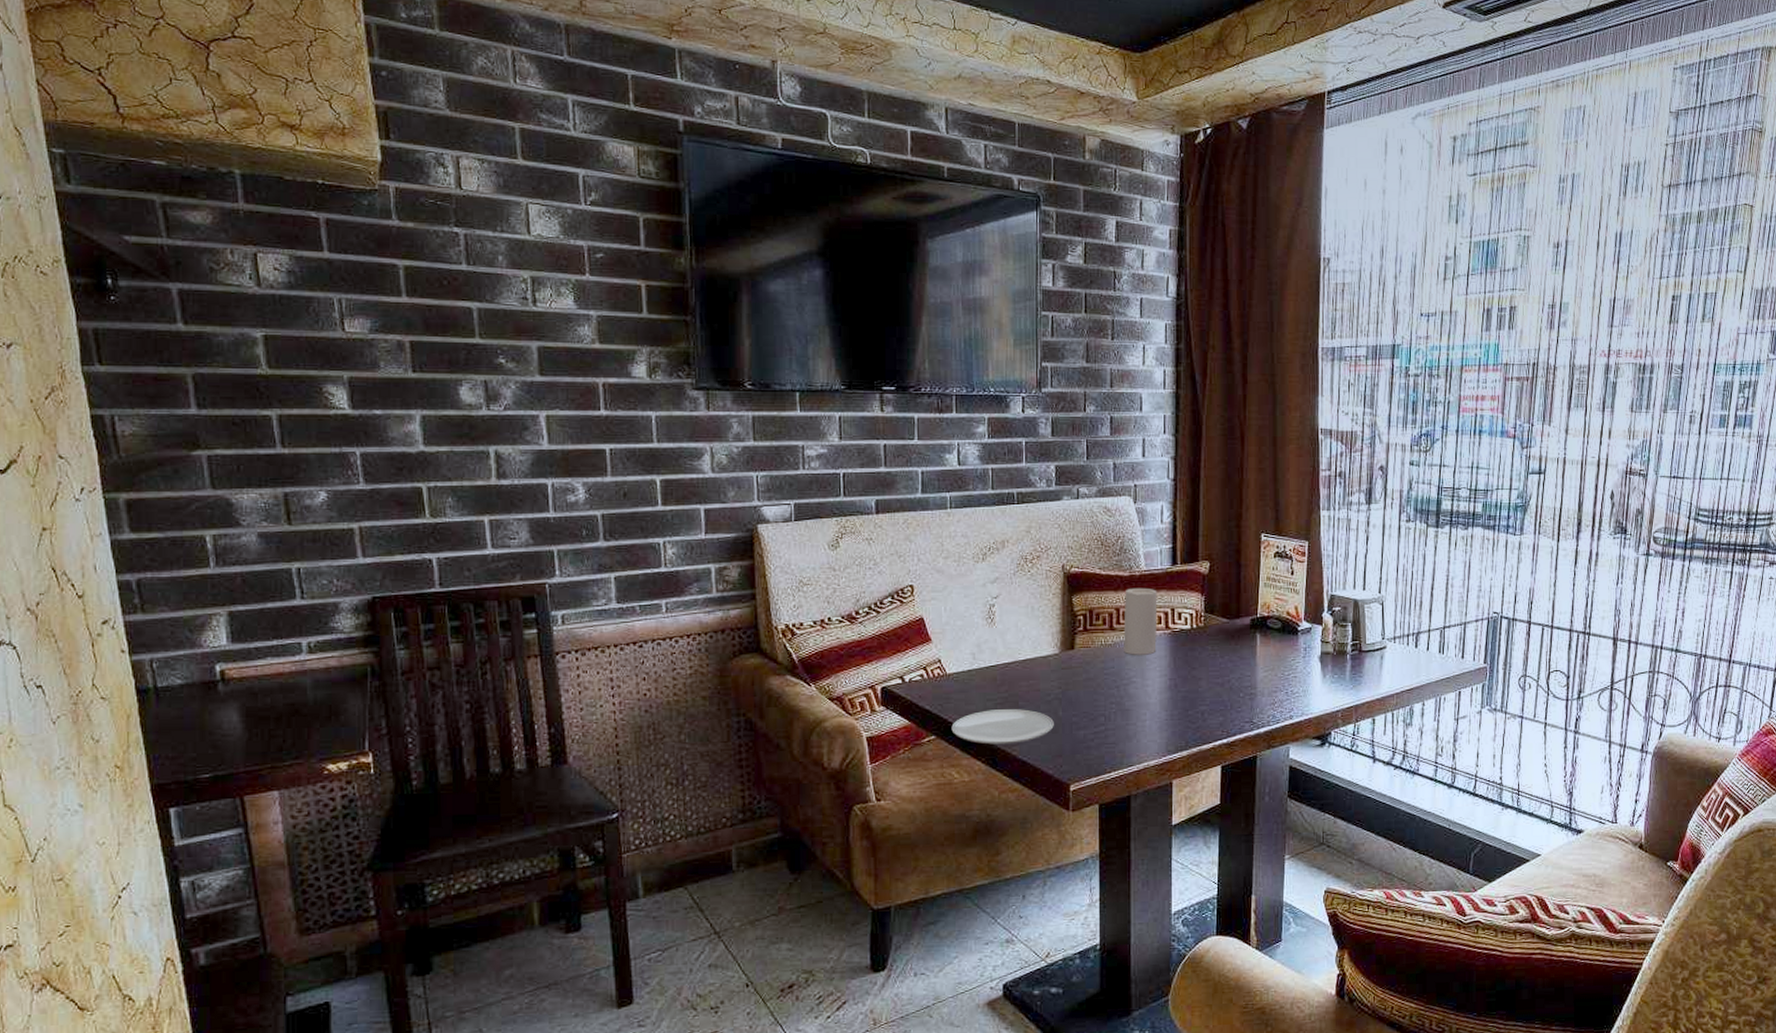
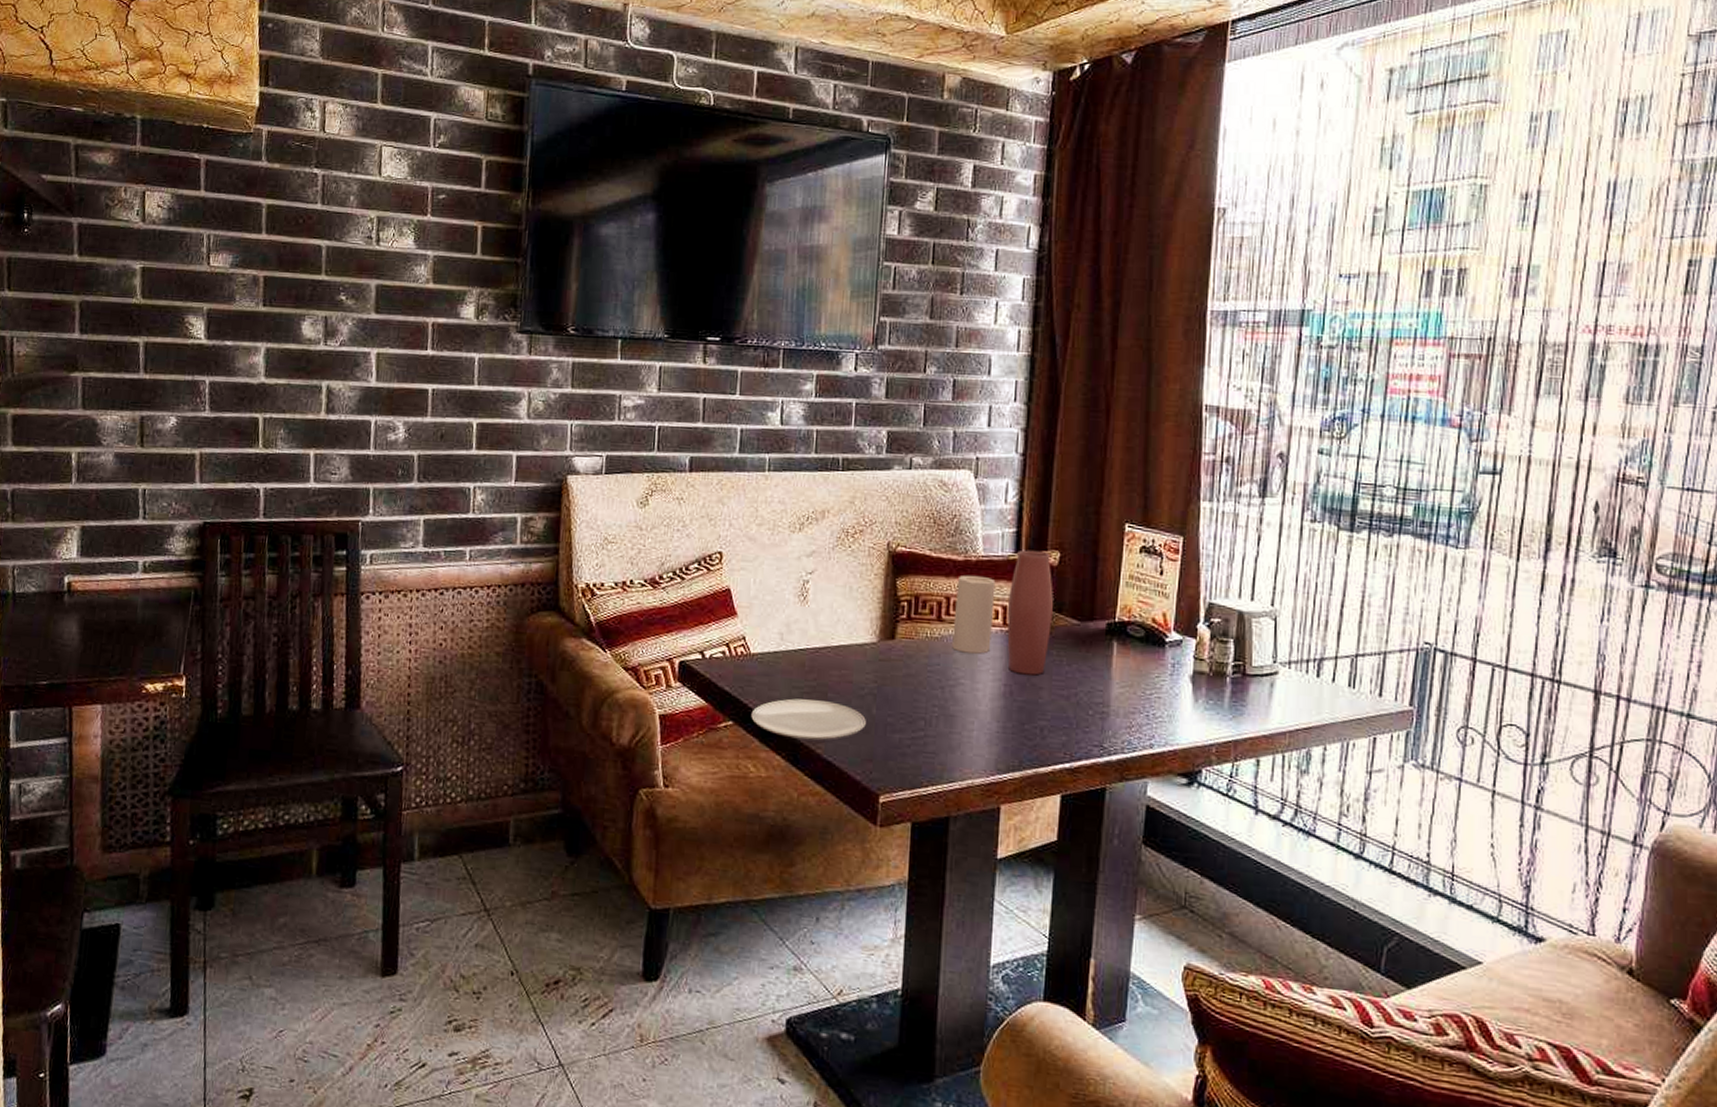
vase: none [1168,562,1206,670] -> present [1006,550,1053,677]

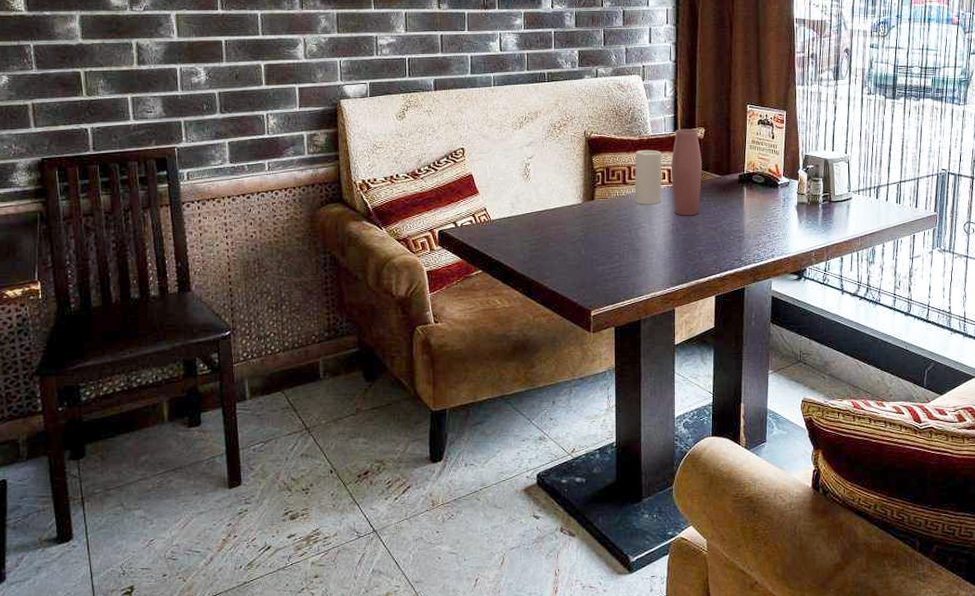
plate: present [751,698,866,741] -> none [495,249,578,278]

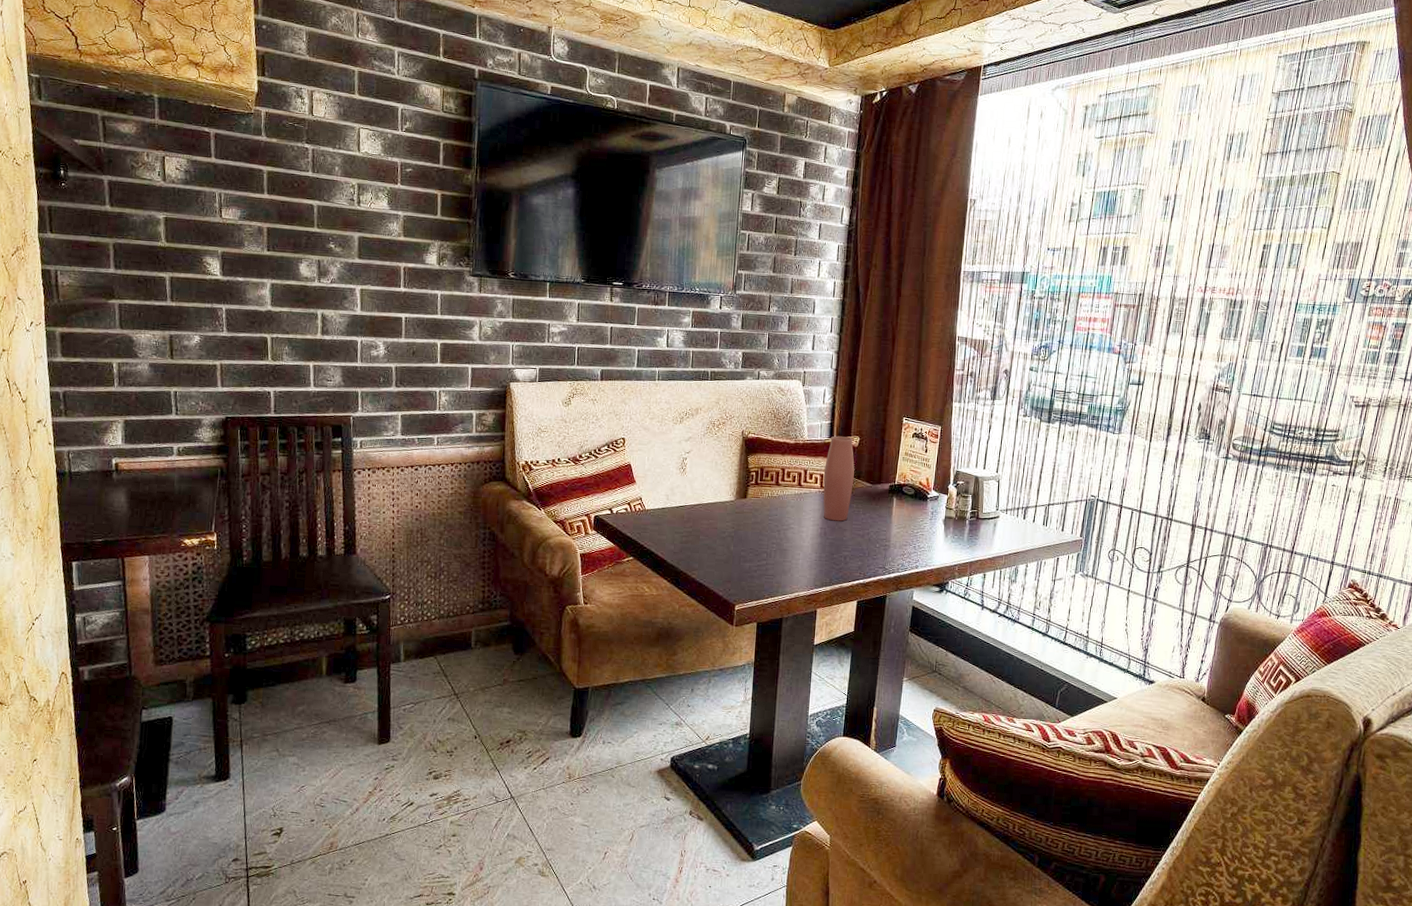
candle: present [634,149,662,206] -> none [786,453,816,508]

